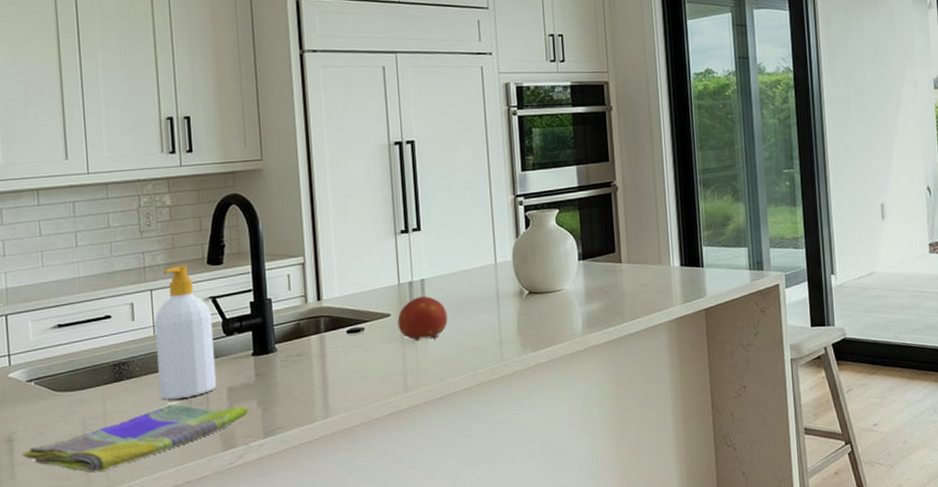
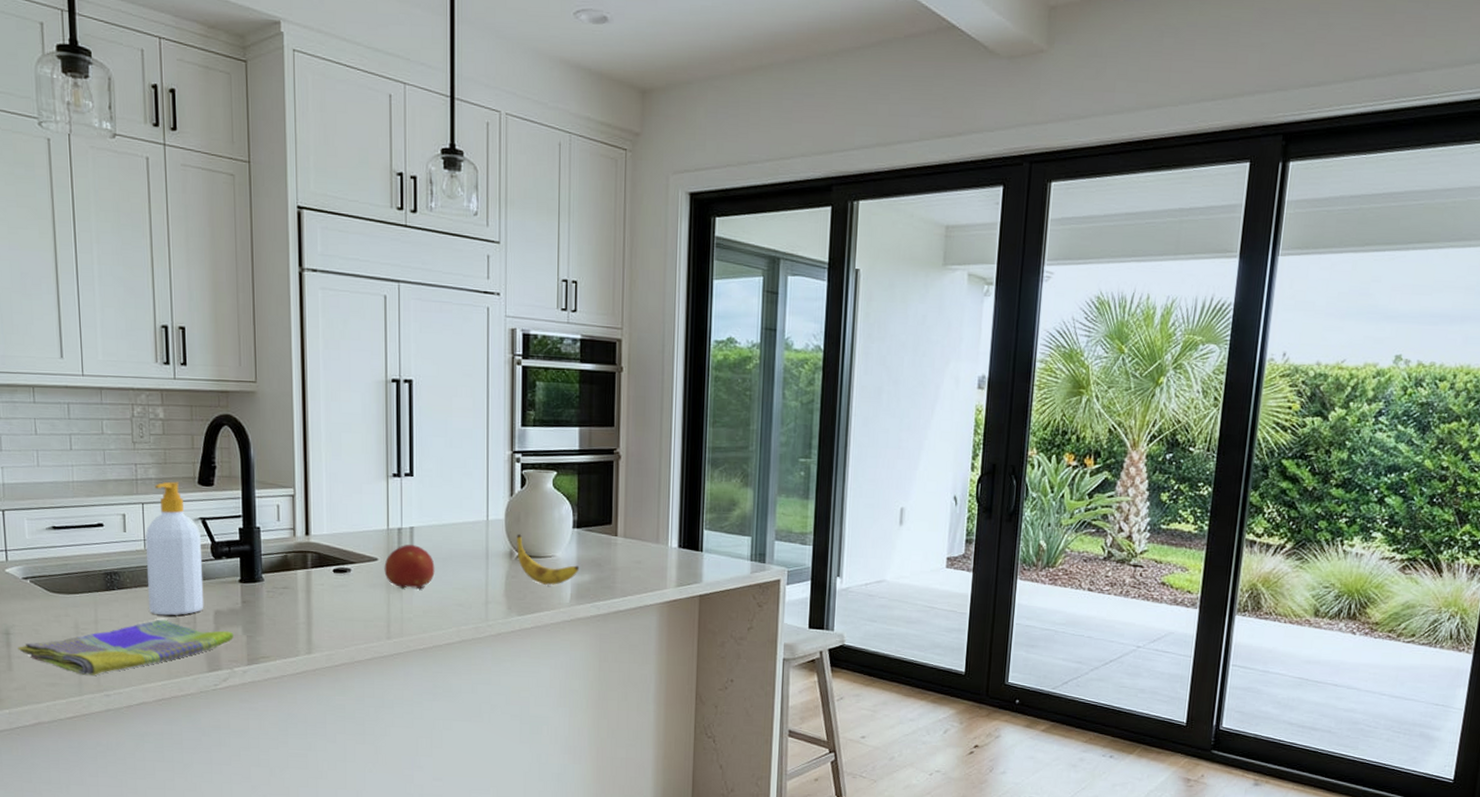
banana: none [525,273,589,318] -> present [517,534,580,585]

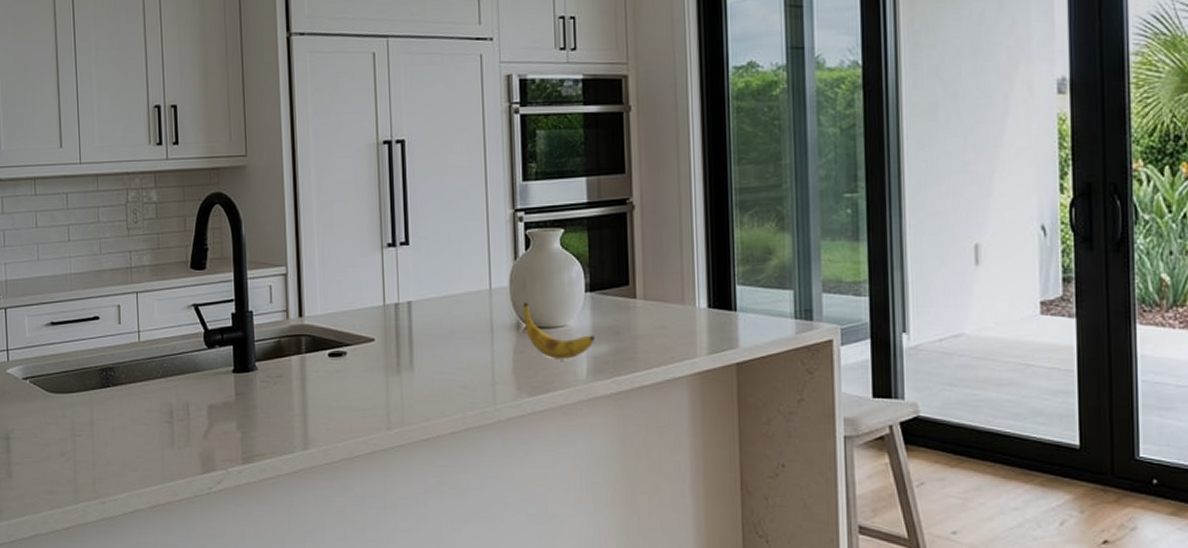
dish towel: present [18,619,233,675] -> none [17,417,227,481]
soap bottle: present [145,481,204,616] -> none [139,267,198,413]
fruit: present [384,544,435,589] -> none [381,320,436,371]

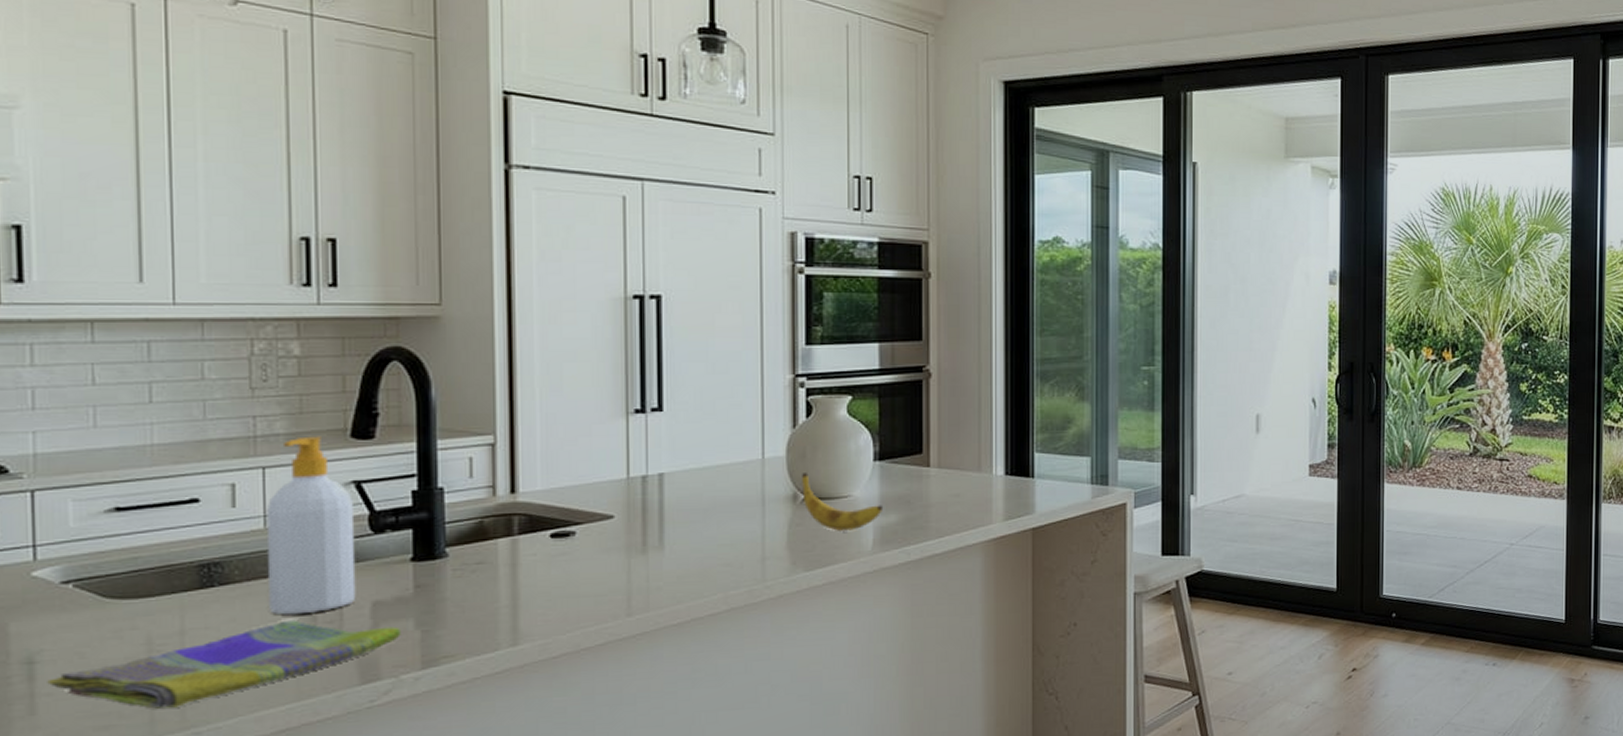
dish towel: none [17,417,227,481] -> present [47,620,401,709]
soap bottle: none [139,267,198,413] -> present [266,436,356,615]

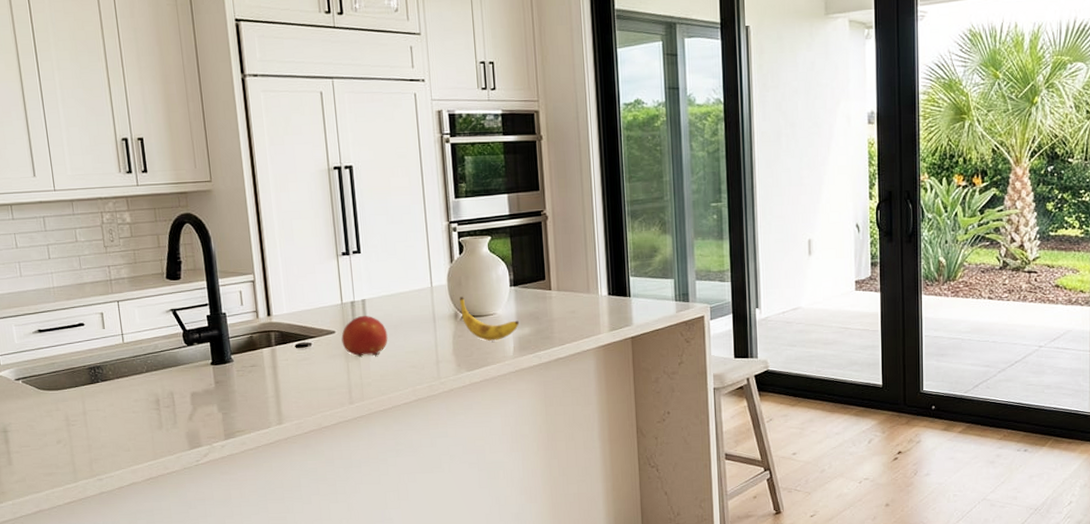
dish towel: present [47,620,401,709] -> none [15,405,210,463]
soap bottle: present [266,436,356,615] -> none [122,278,181,402]
fruit: none [623,494,693,551] -> present [341,315,388,357]

